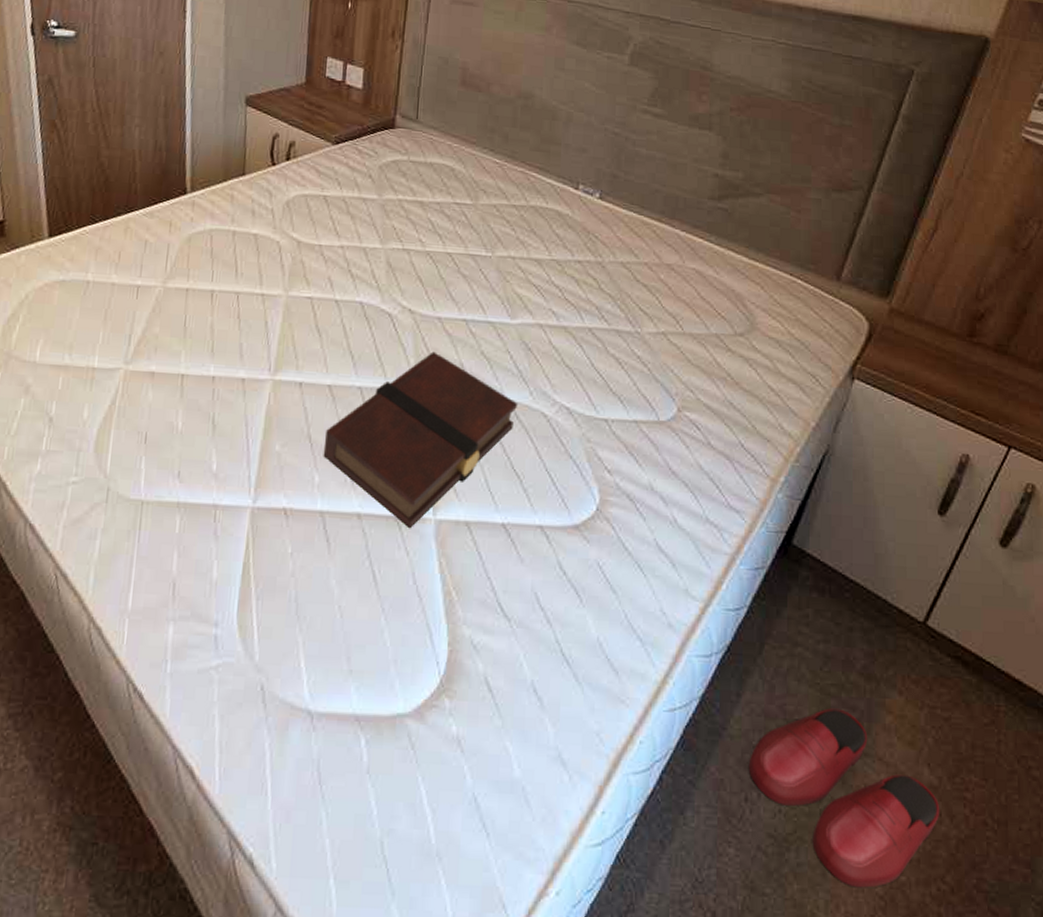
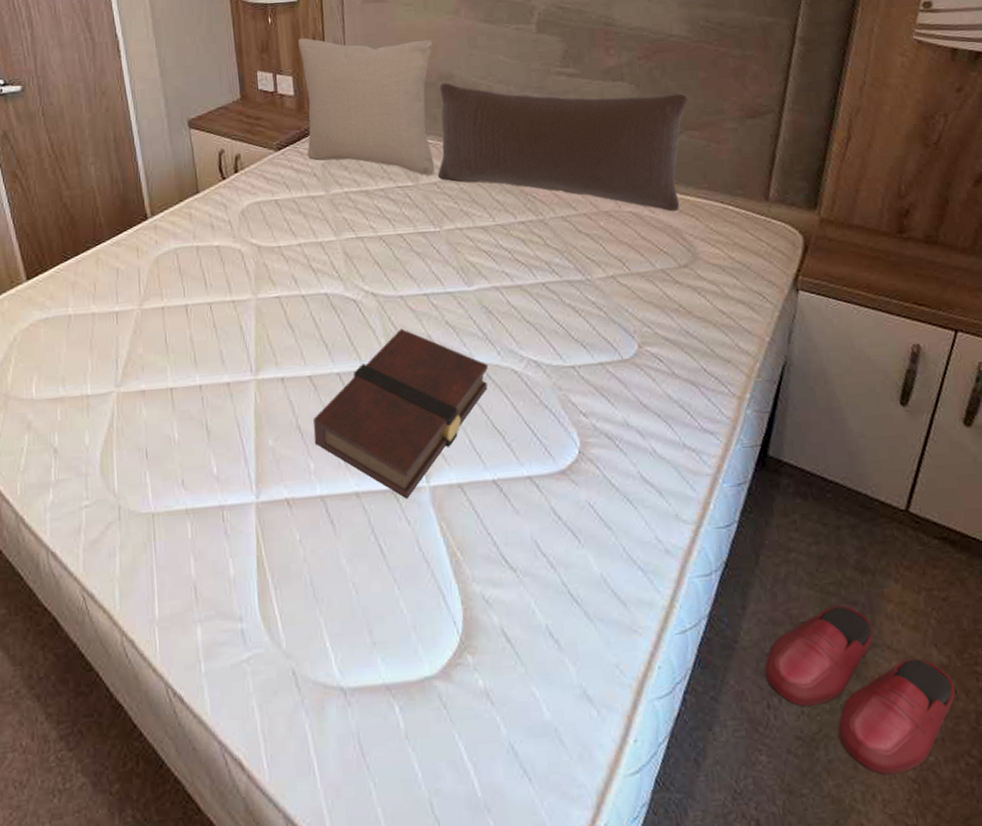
pillow: none [366,29,518,196] -> present [298,38,435,175]
pillow: none [500,101,776,276] -> present [438,83,689,212]

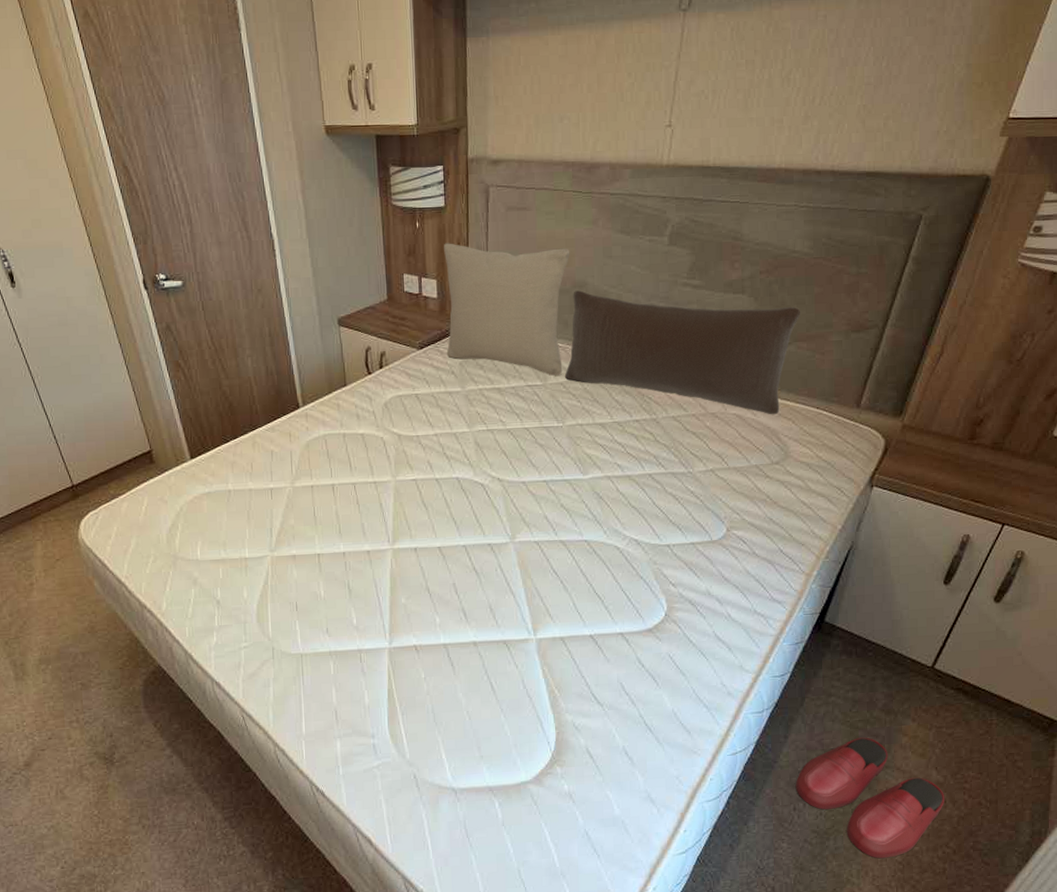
book: present [313,328,489,499] -> none [440,509,595,648]

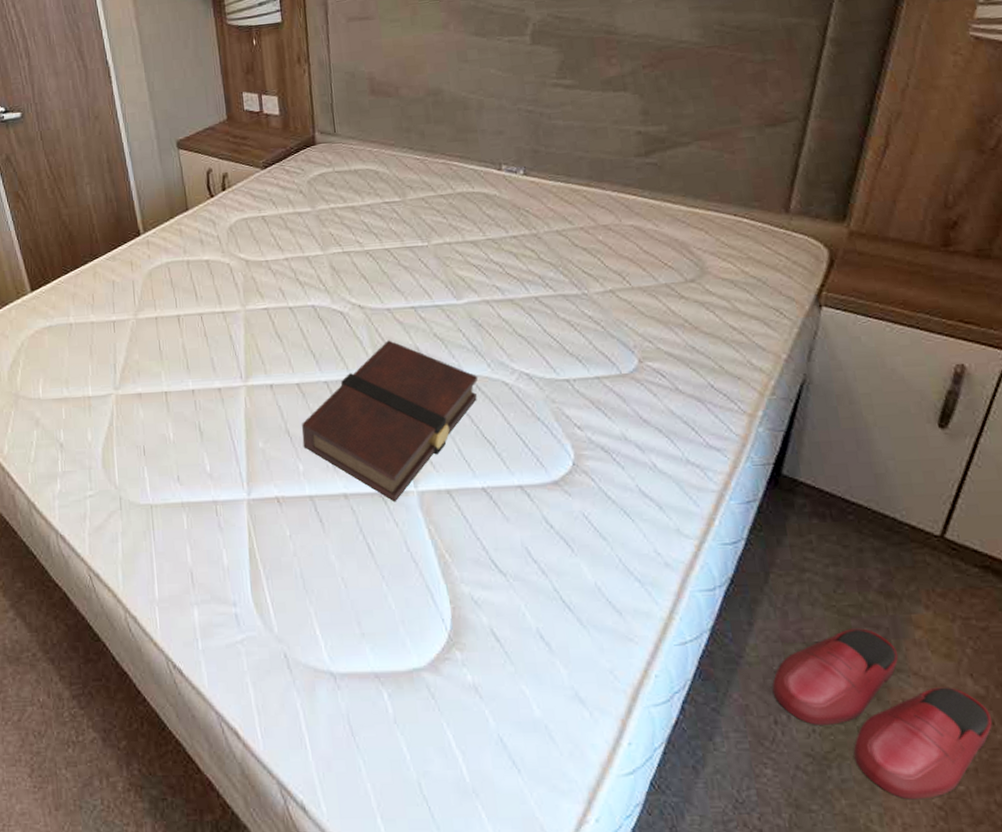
book: none [440,509,595,648] -> present [302,340,478,502]
pillow: present [444,243,570,376] -> none [283,55,423,191]
pillow: present [565,290,801,415] -> none [426,98,699,225]

